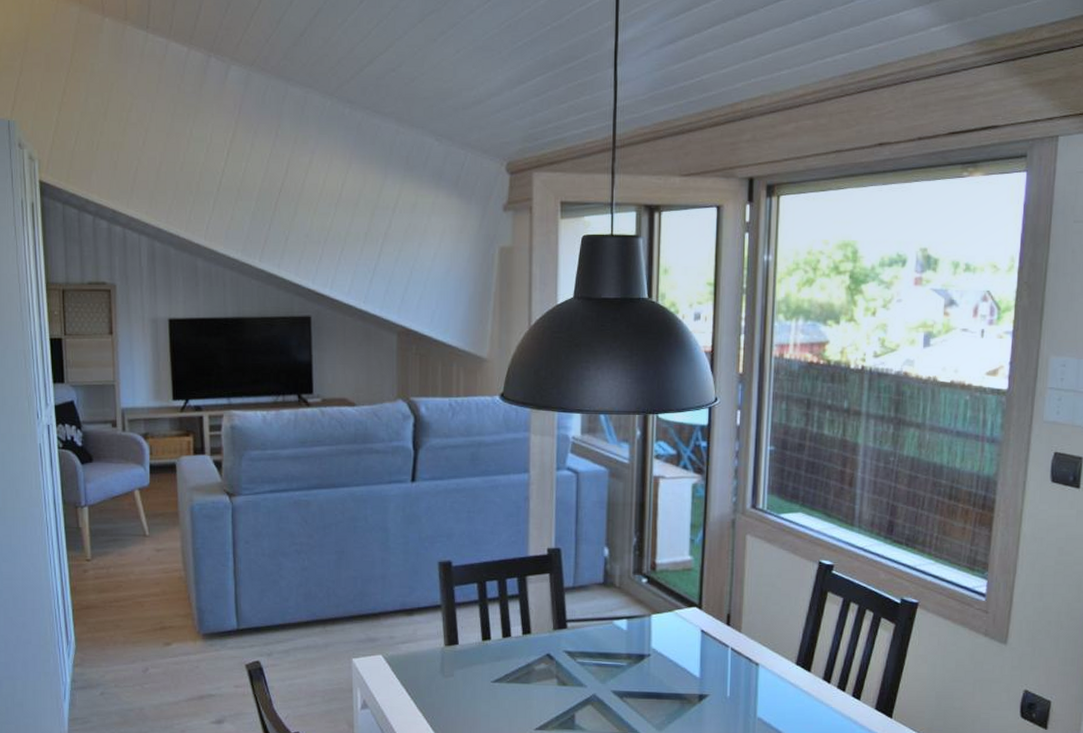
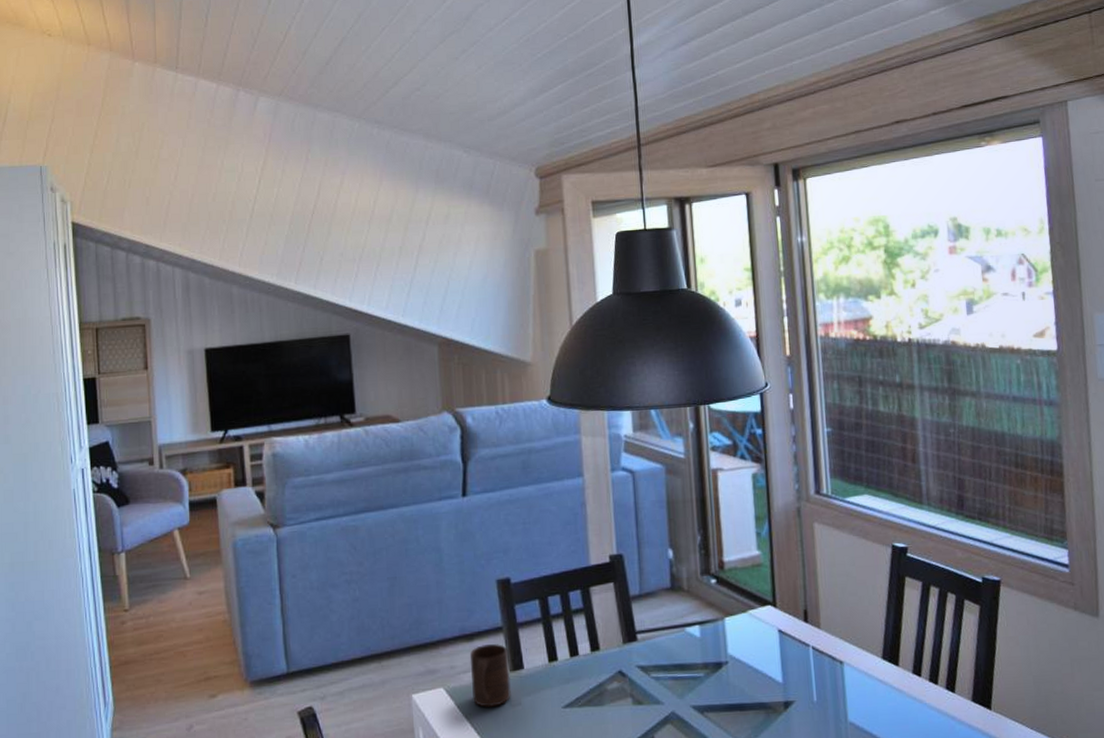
cup: none [408,620,445,676] -> present [469,644,511,707]

